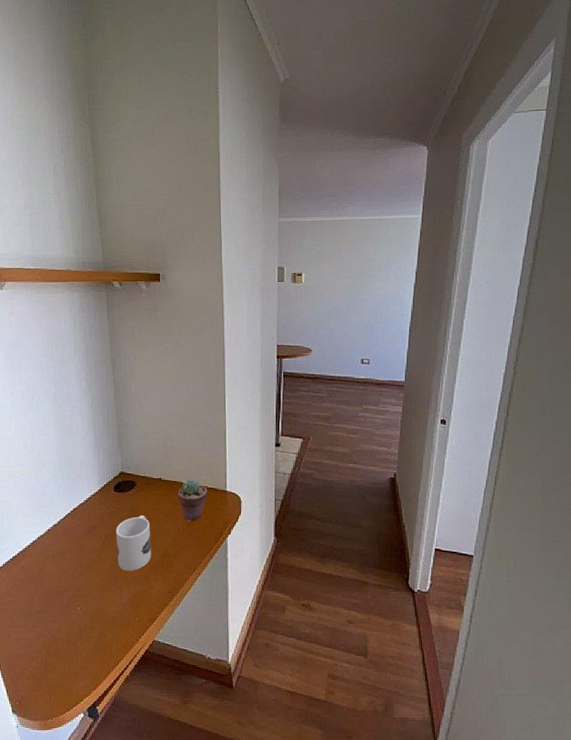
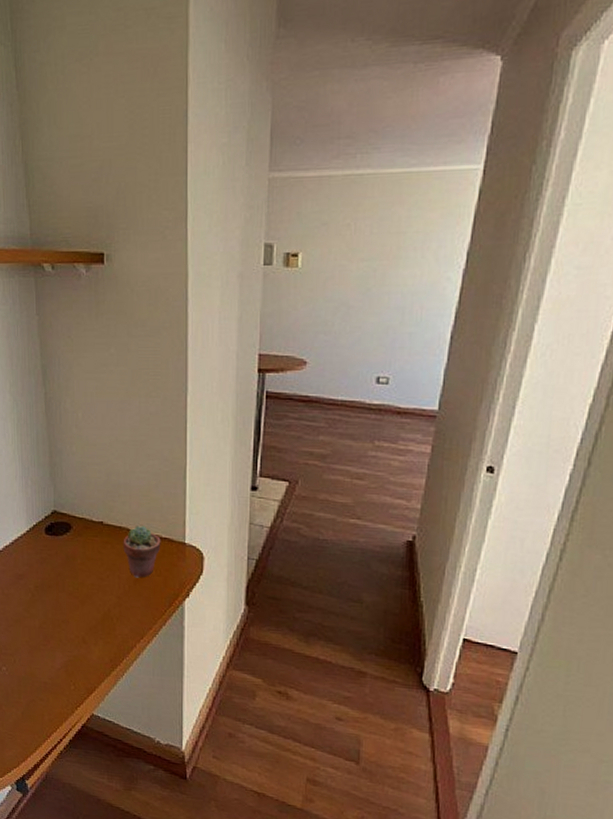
mug: present [116,515,152,571] -> none [47,565,91,631]

